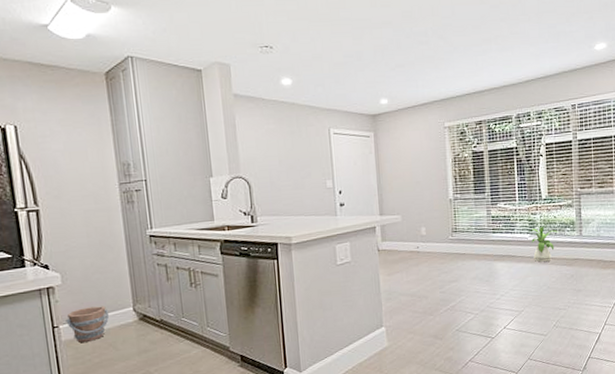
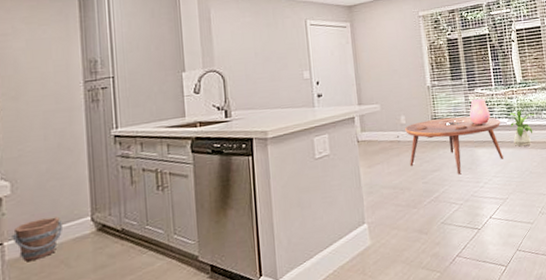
coffee table: none [425,230,522,287] -> present [405,116,503,175]
vessel: none [491,213,512,239] -> present [469,98,490,125]

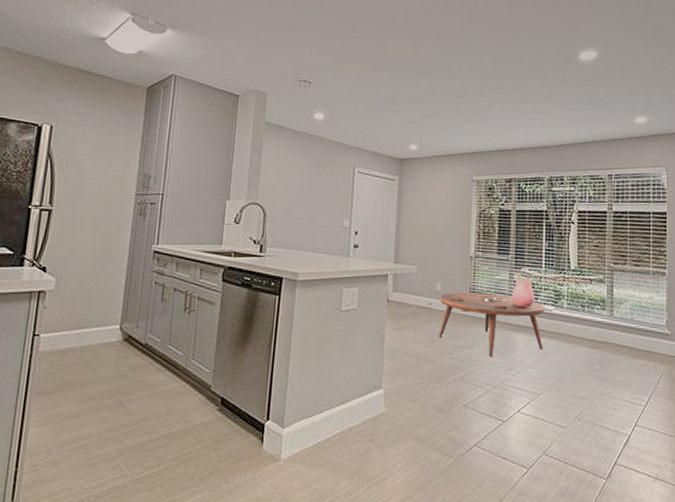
bucket: present [12,217,64,262] -> none [48,318,94,358]
house plant: present [506,110,537,147] -> none [553,300,588,341]

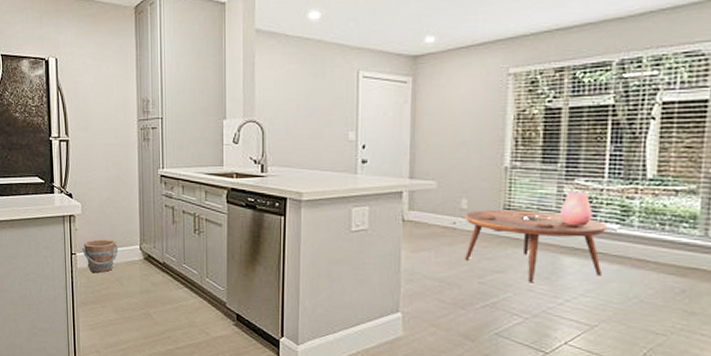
bucket: none [48,318,94,358] -> present [82,239,119,274]

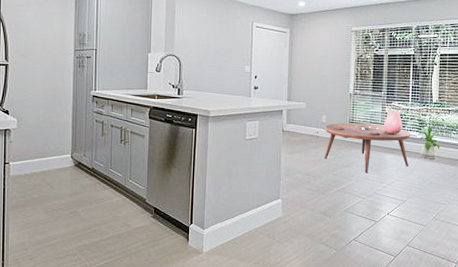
bucket: present [82,239,119,274] -> none [15,150,51,180]
house plant: none [618,217,670,266] -> present [417,127,446,159]

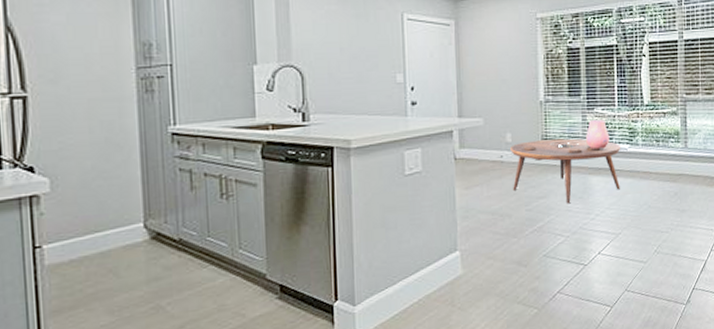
house plant: present [417,127,446,159] -> none [628,136,663,177]

